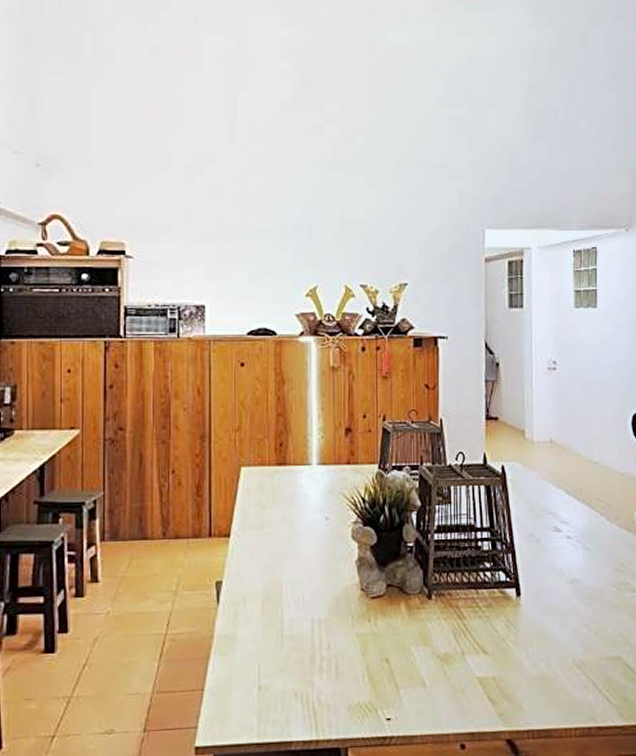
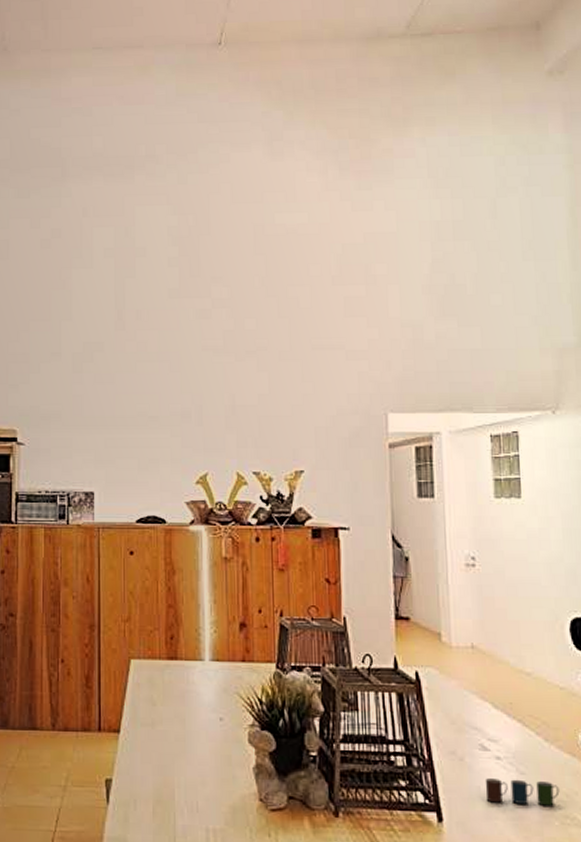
cup: none [557,554,617,576] -> present [485,778,560,806]

